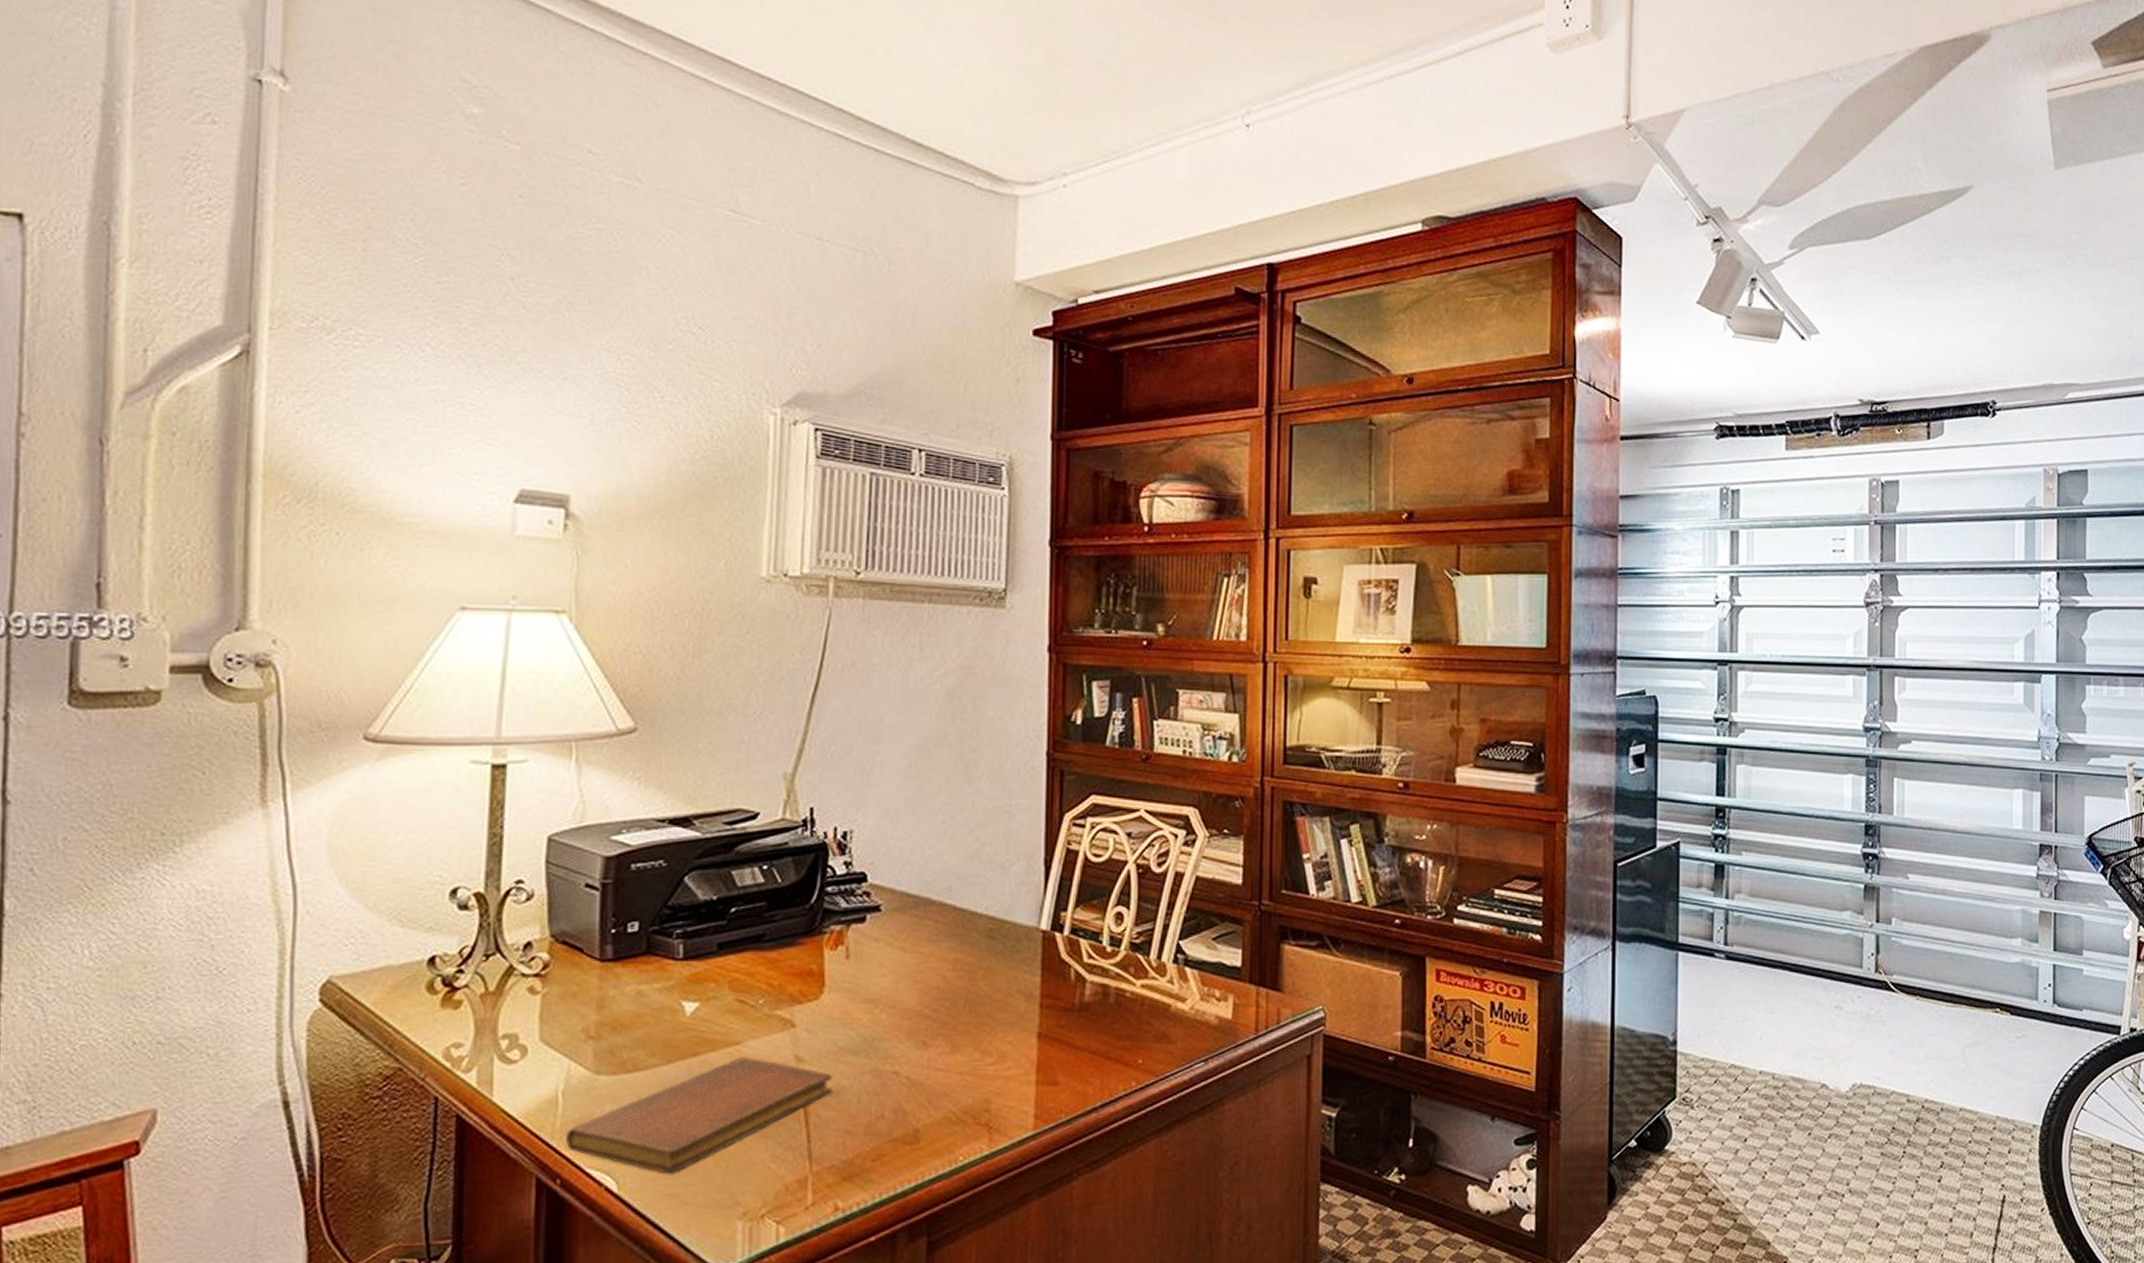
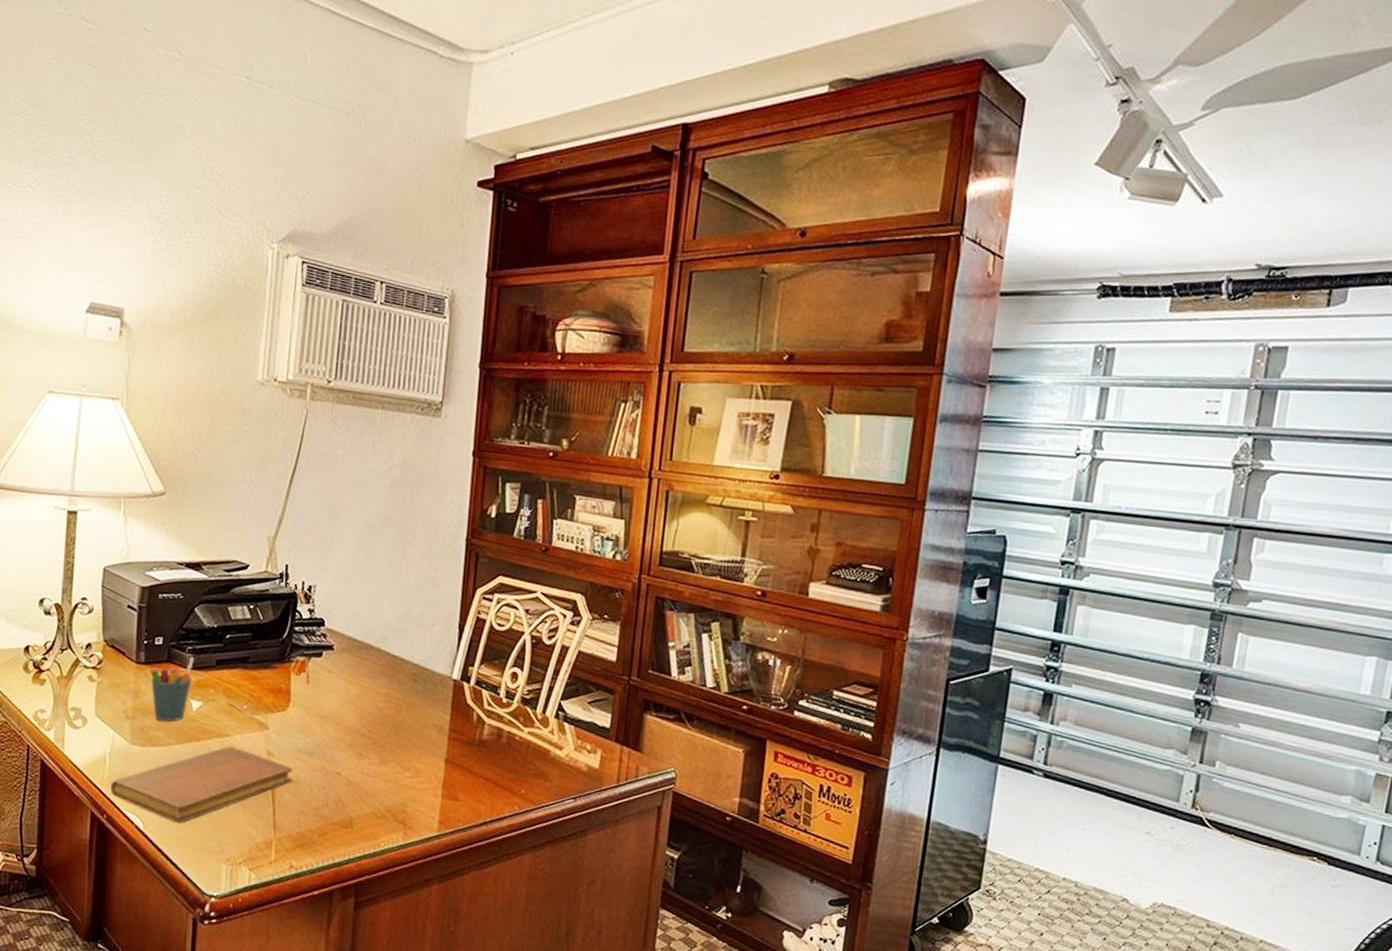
pen holder: none [621,943,685,1036] -> present [150,657,194,722]

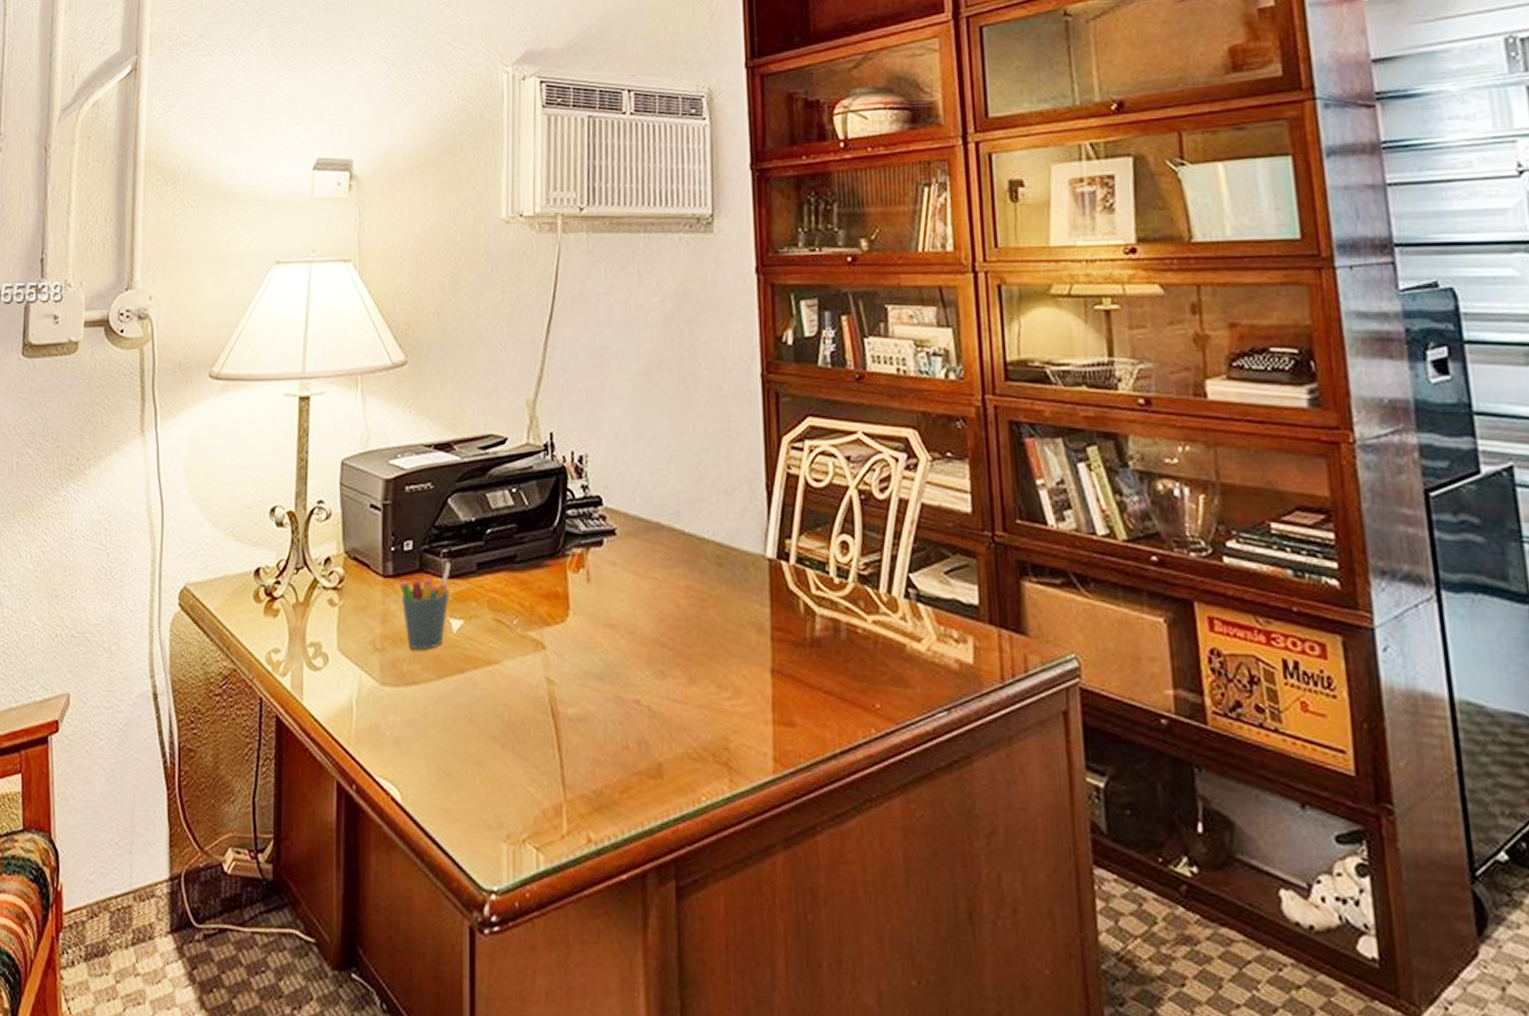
notebook: present [111,745,293,823] -> none [360,675,581,789]

